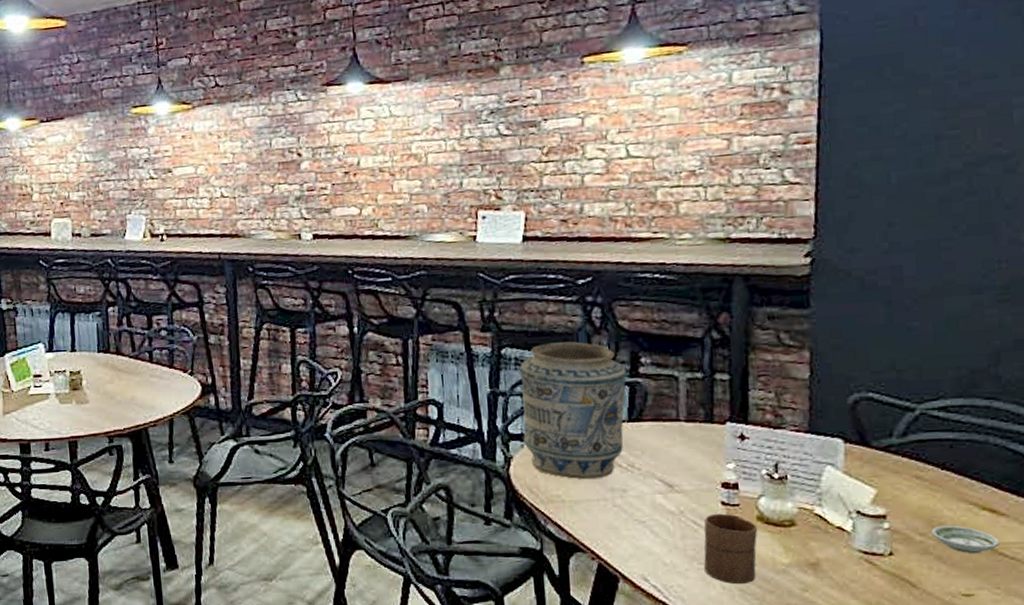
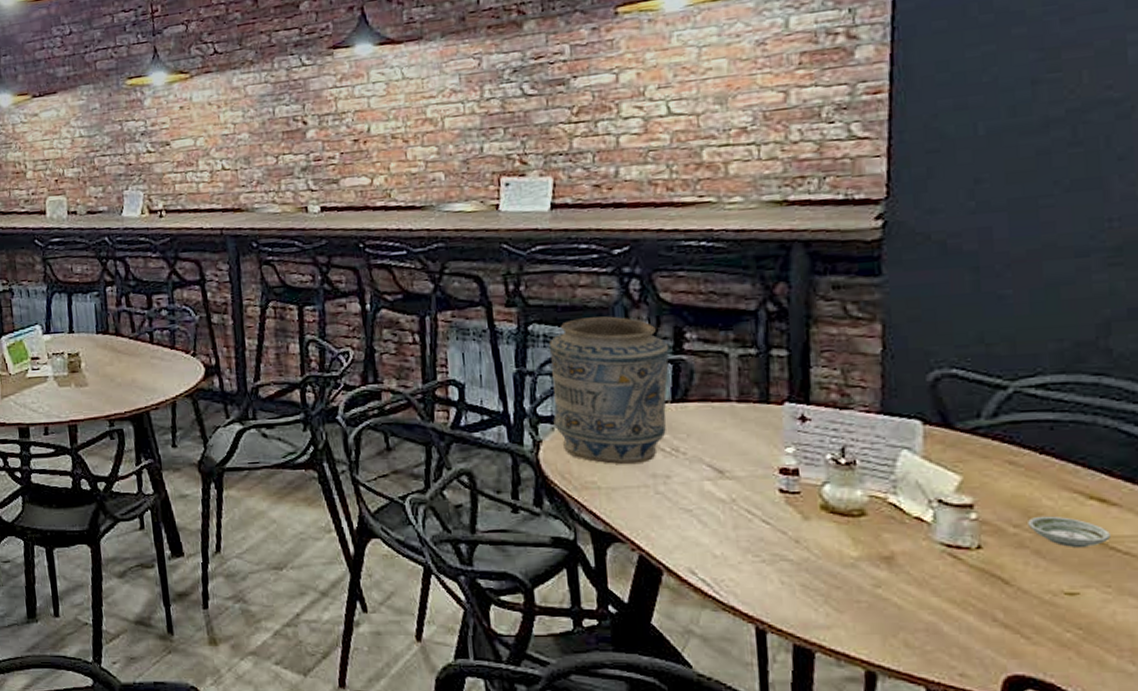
cup: present [704,513,758,585] -> none [759,501,822,579]

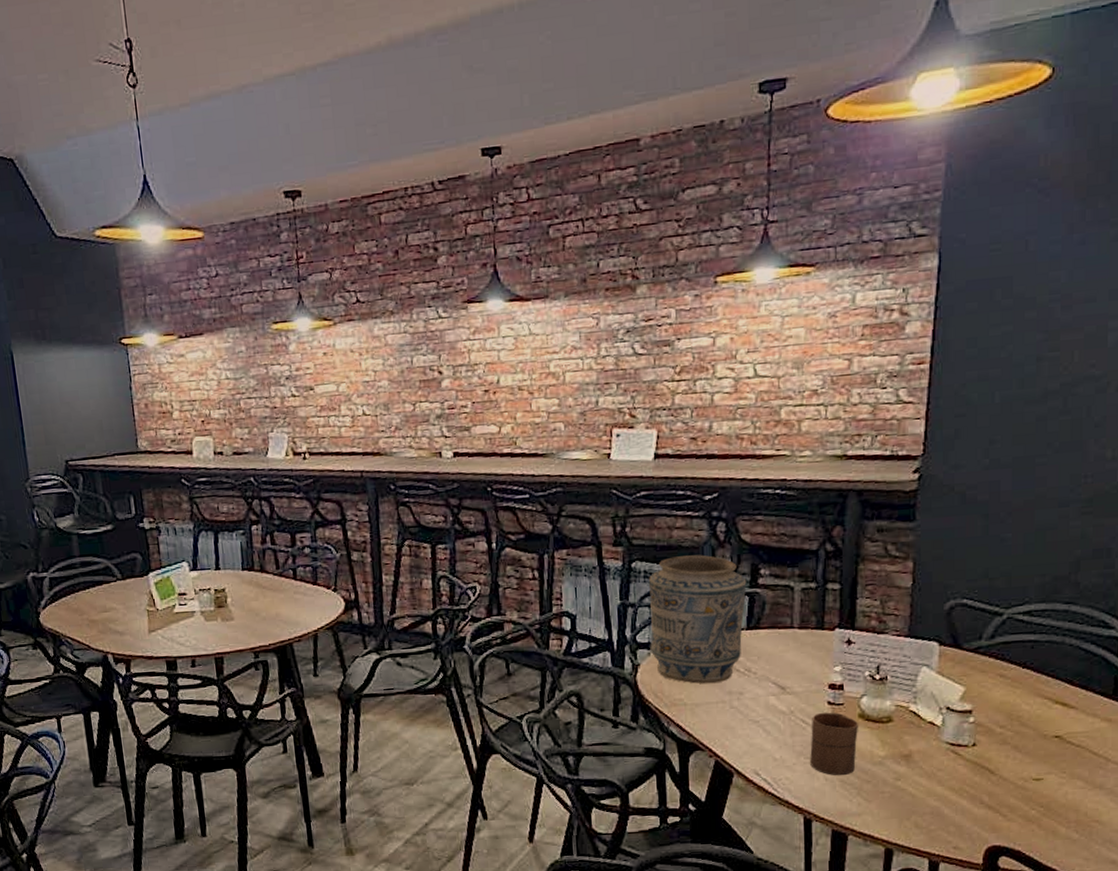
cup: none [759,501,822,579] -> present [810,712,859,776]
saucer: present [1028,515,1111,548] -> none [1011,718,1068,743]

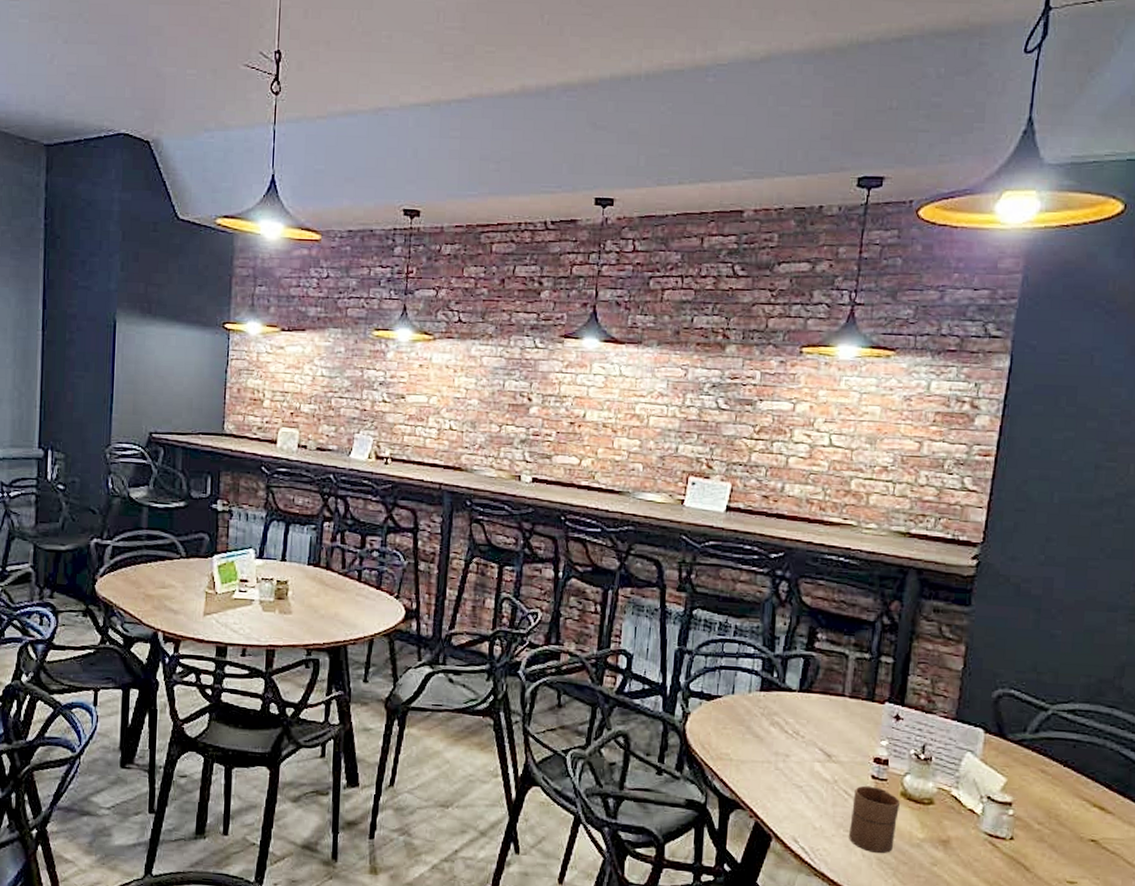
vase: present [649,554,747,684] -> none [702,609,803,742]

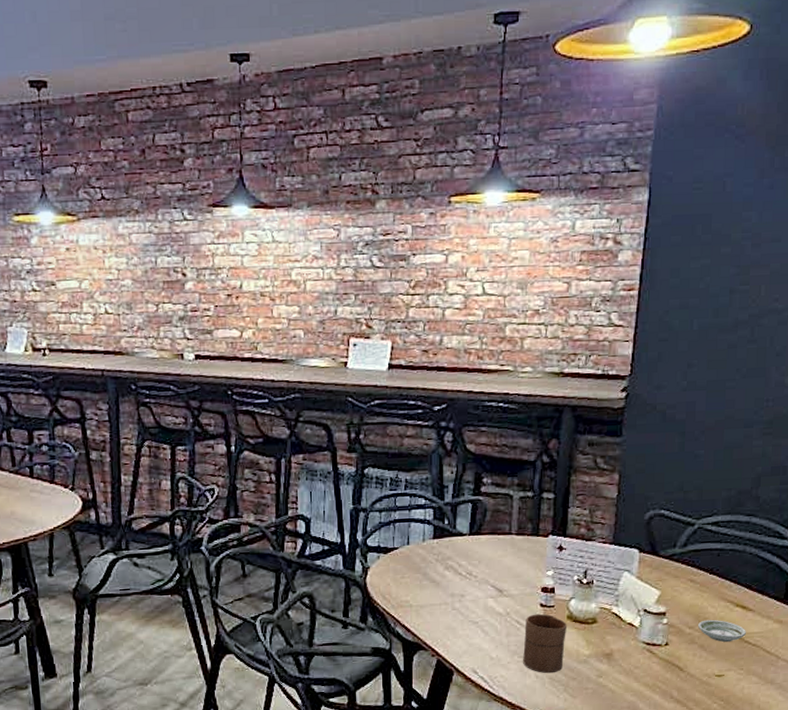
saucer: none [1048,817,1104,846] -> present [698,619,746,643]

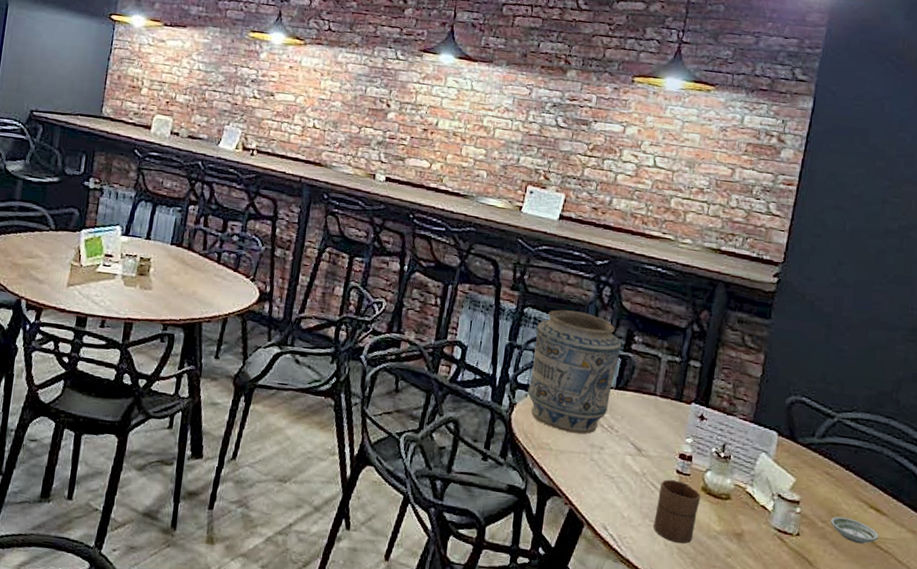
vase: none [379,463,470,586] -> present [527,309,622,434]

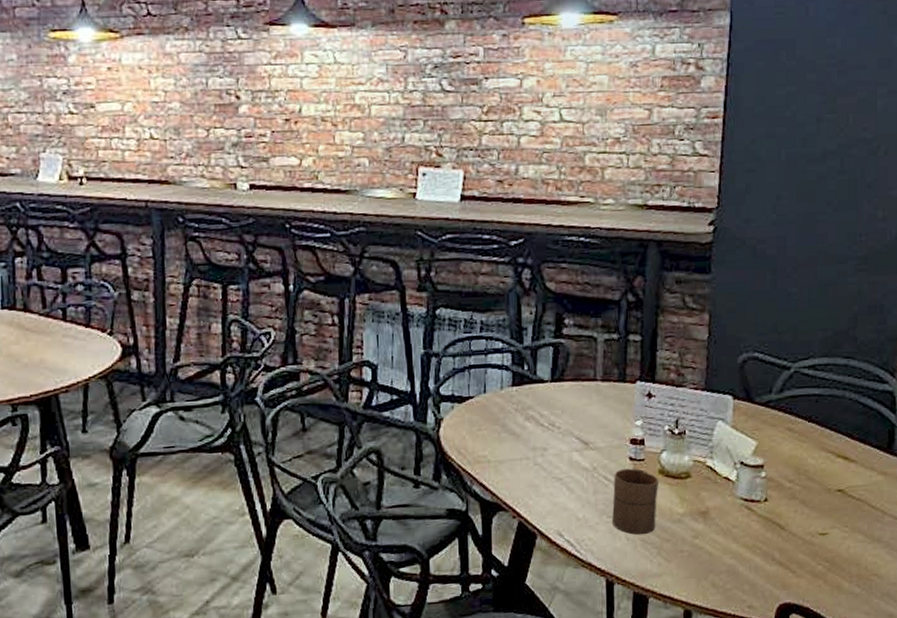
vase: present [527,309,622,434] -> none [453,302,551,439]
saucer: present [831,516,879,544] -> none [798,472,849,497]

